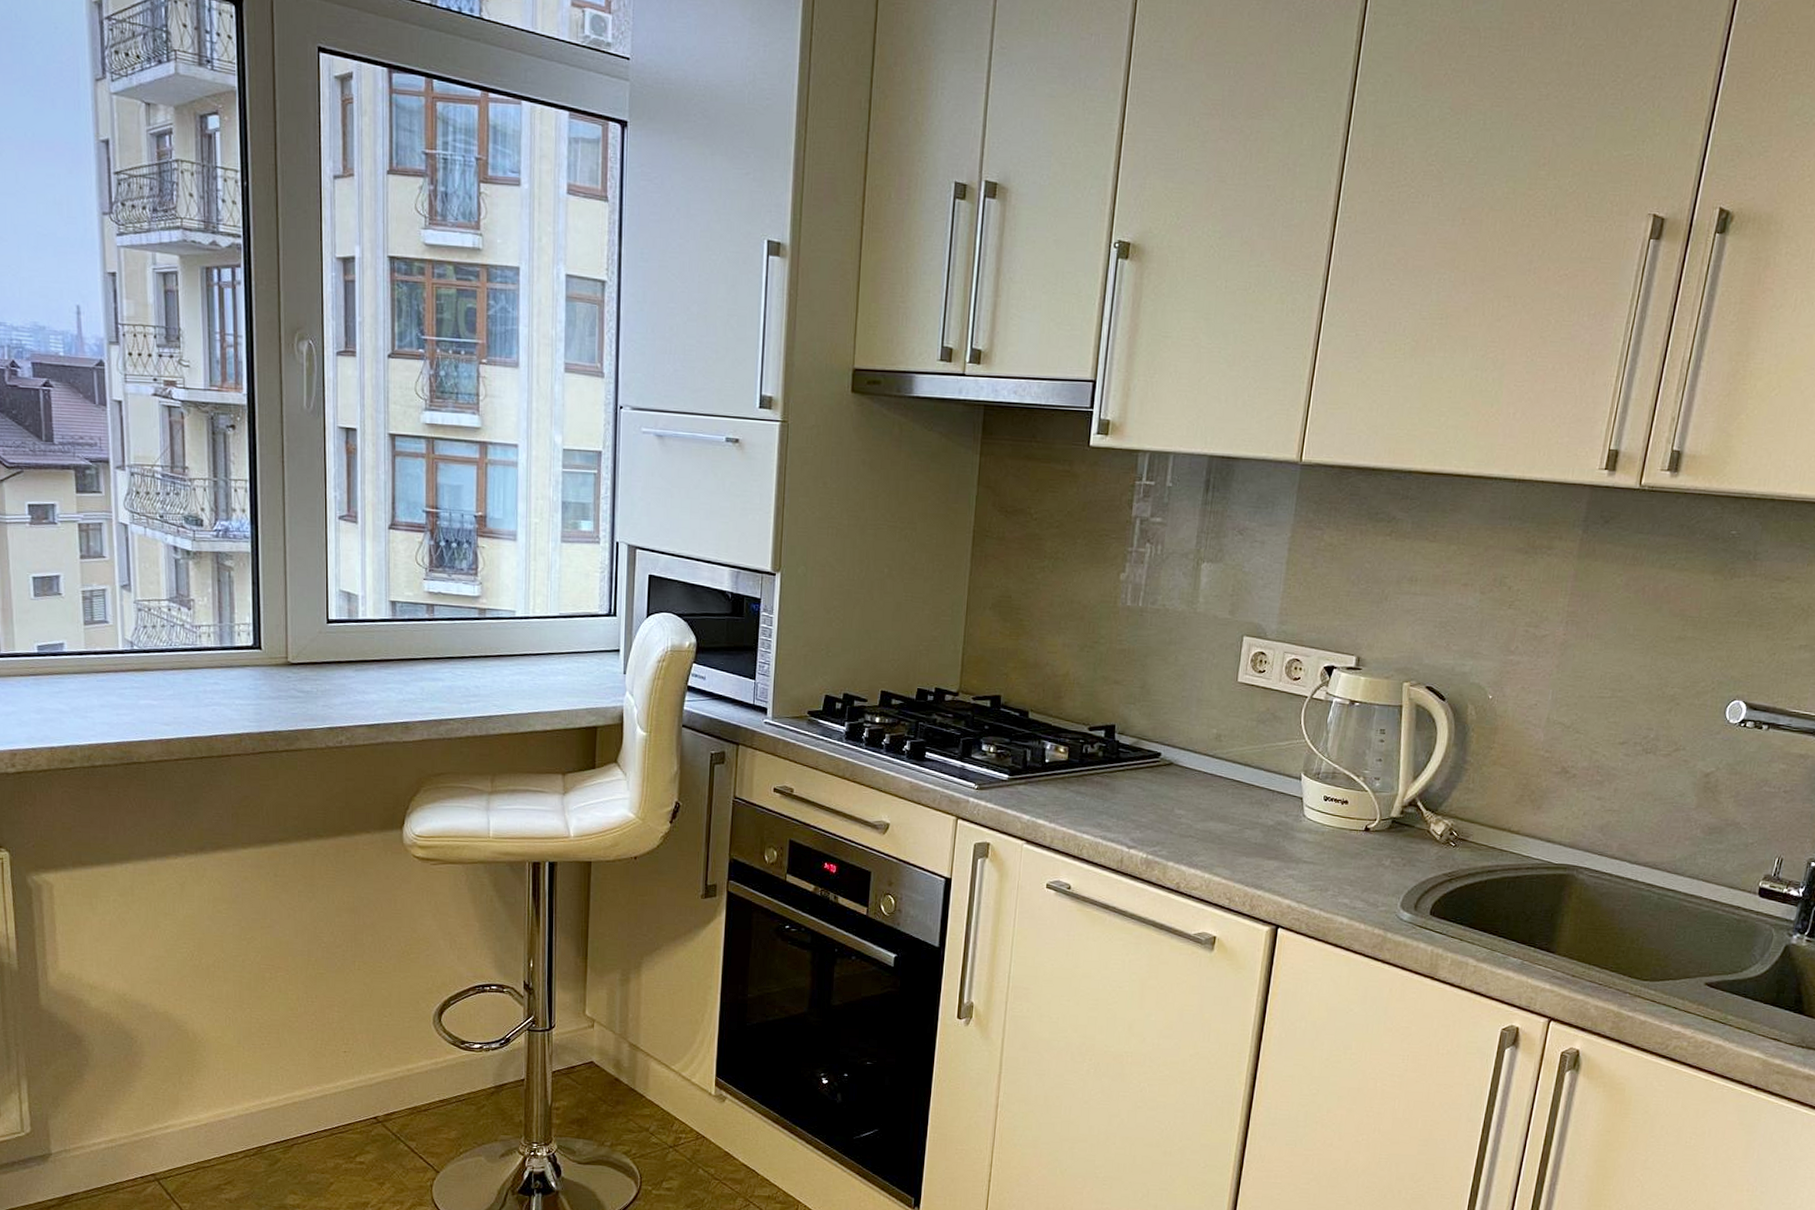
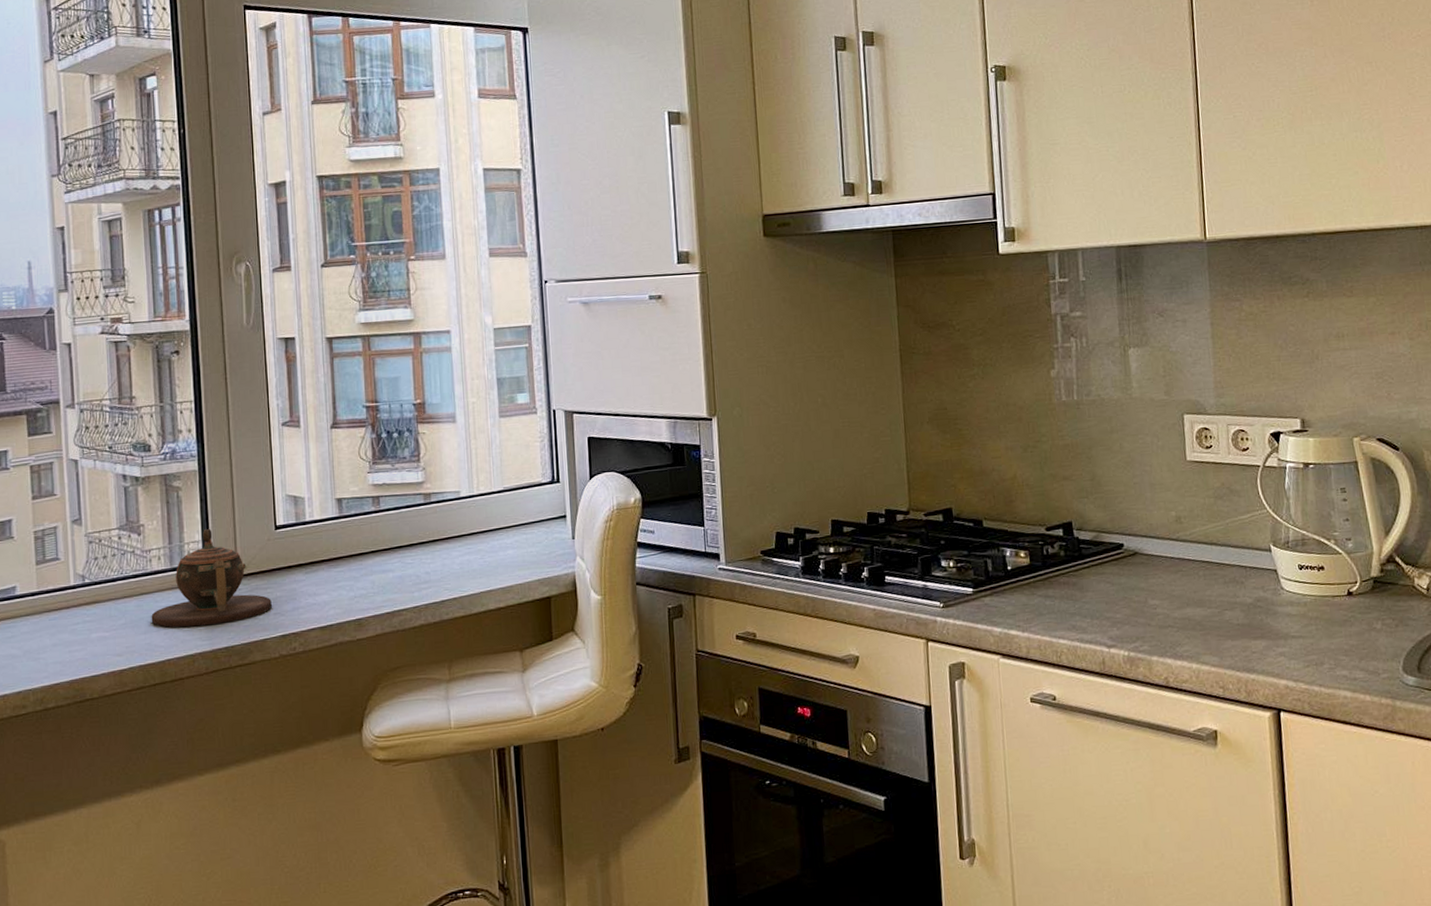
teapot: none [199,612,320,708] -> present [151,528,272,628]

